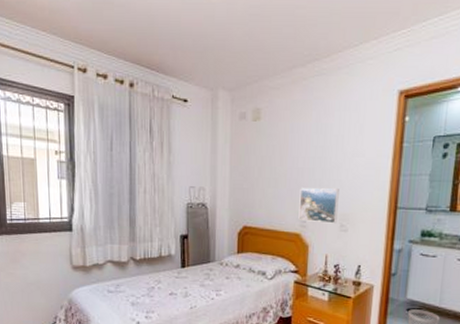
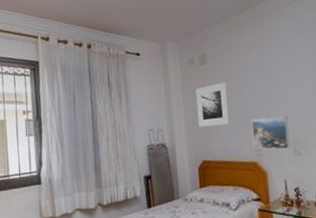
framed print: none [243,143,279,191] -> present [195,82,230,127]

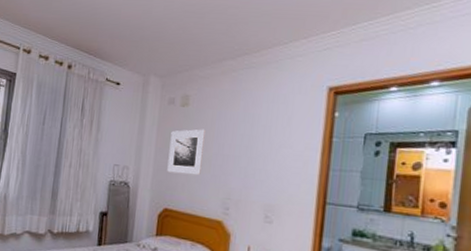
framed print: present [251,116,290,150] -> none [221,174,265,214]

